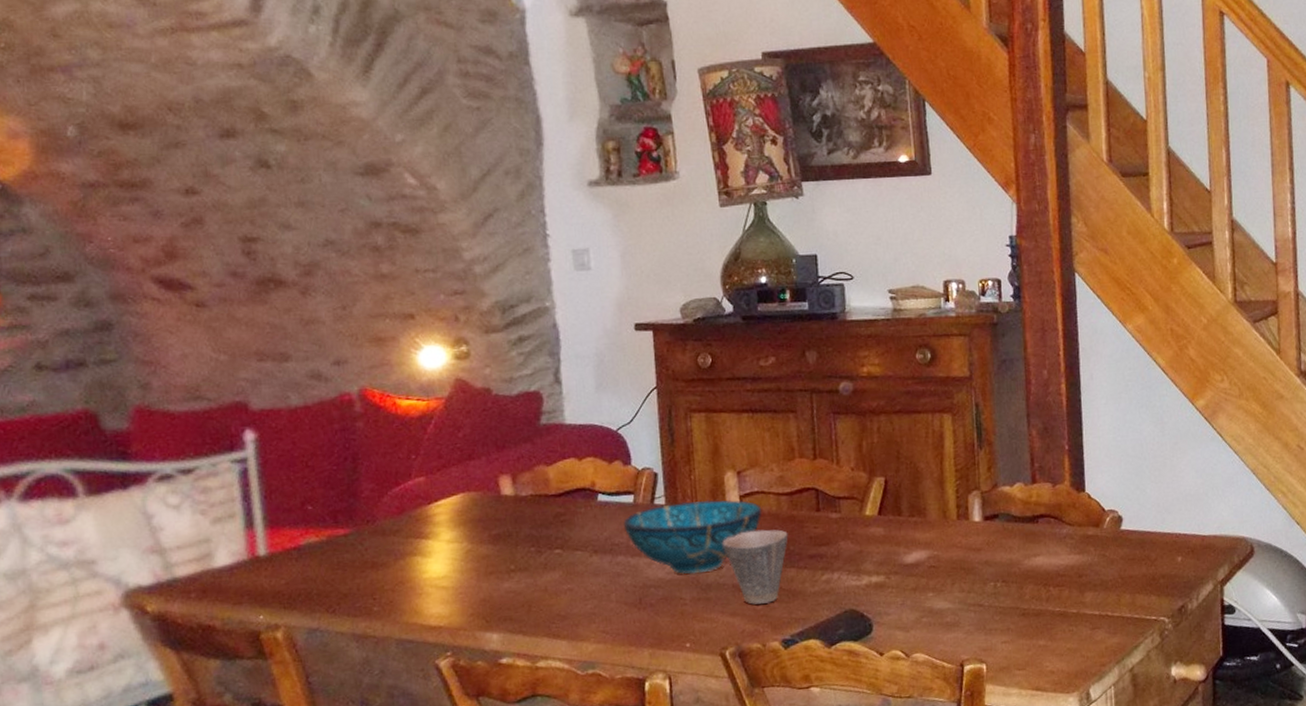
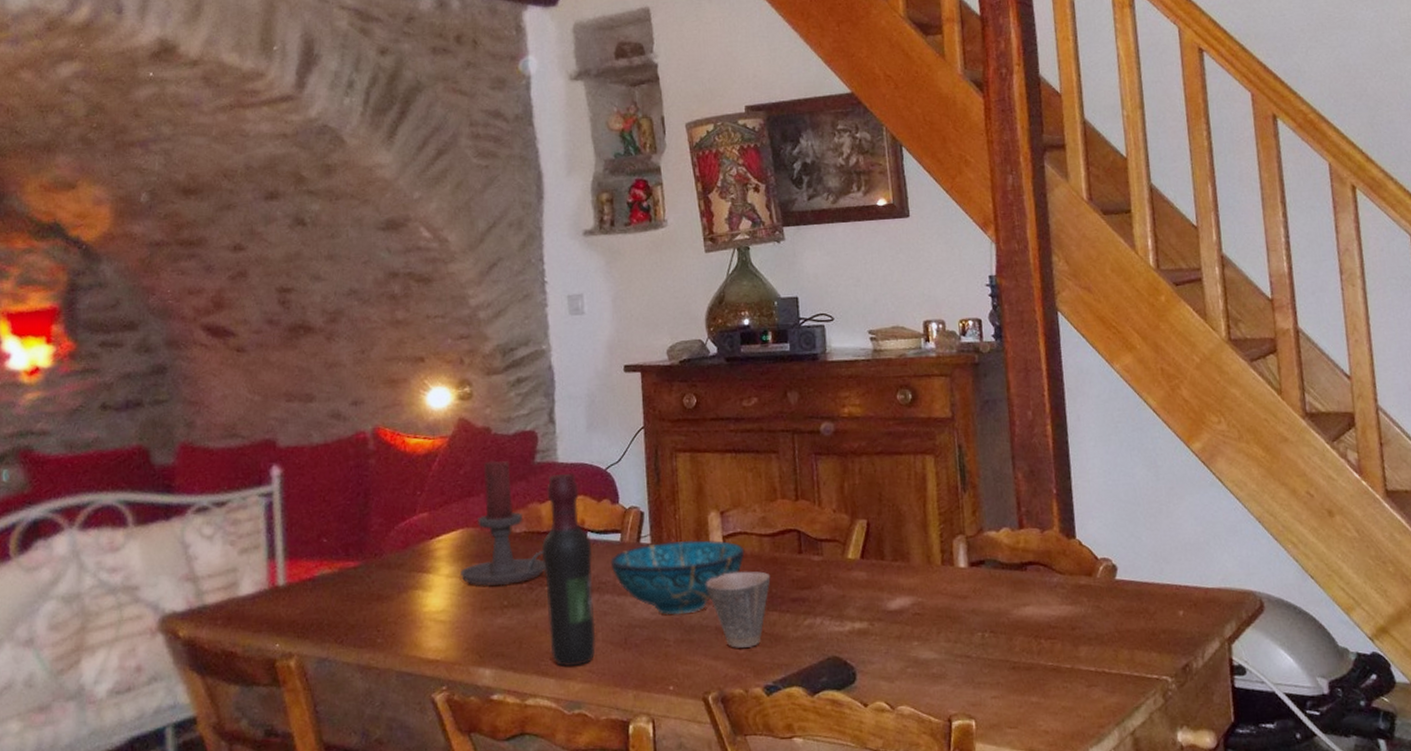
candle holder: none [462,421,555,551] -> present [460,459,546,586]
wine bottle: none [550,434,610,629] -> present [542,472,596,668]

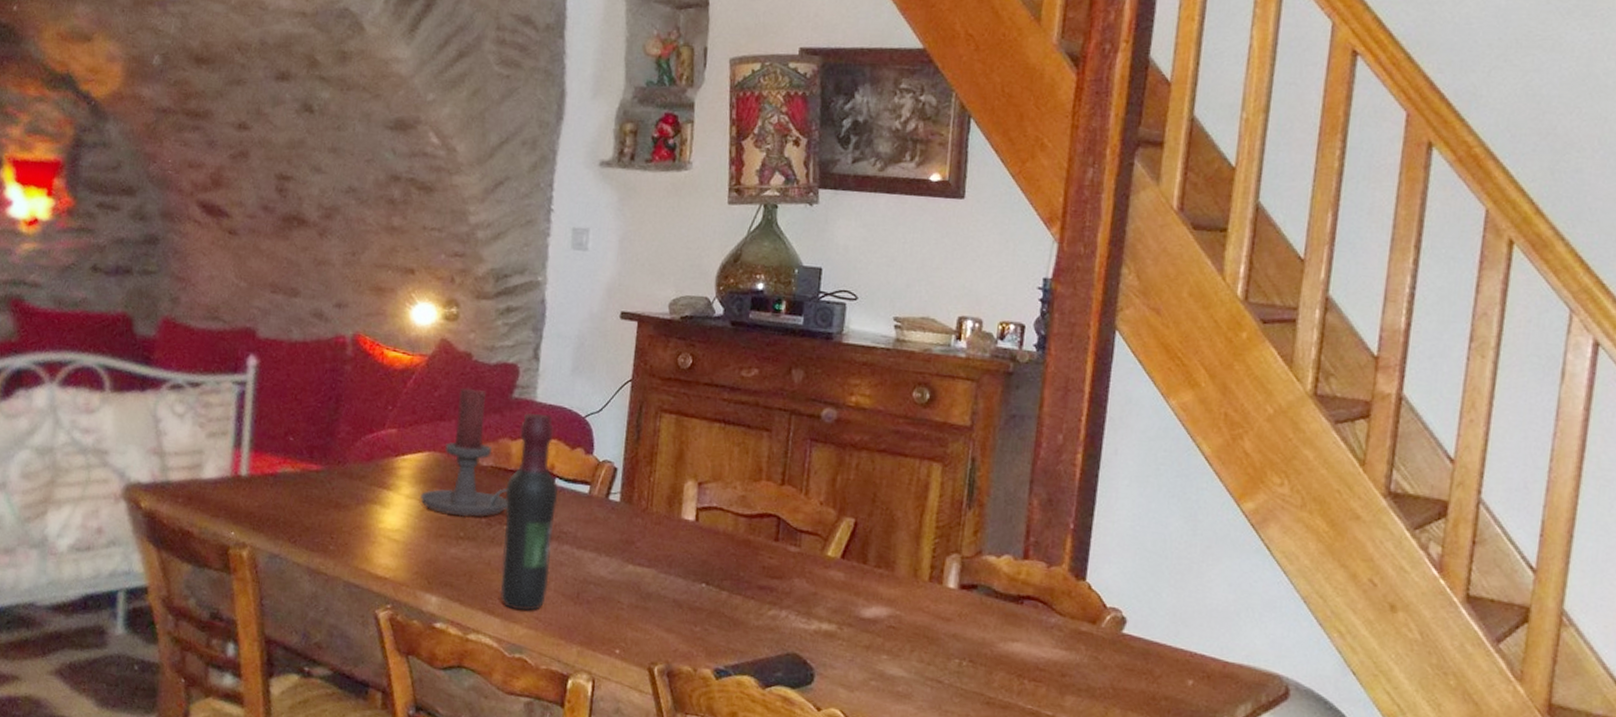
decorative bowl: present [610,539,745,615] -> none [574,501,718,581]
cup: present [706,571,771,648] -> none [670,546,741,627]

